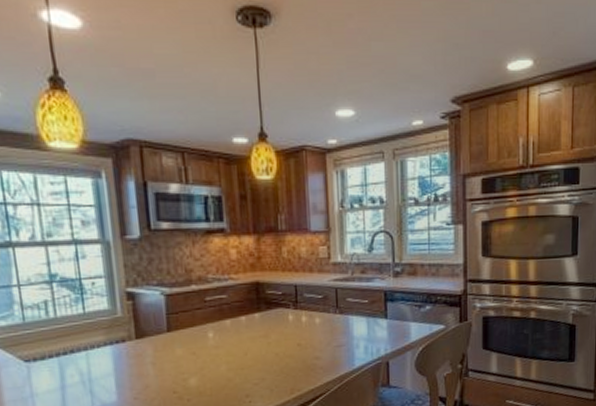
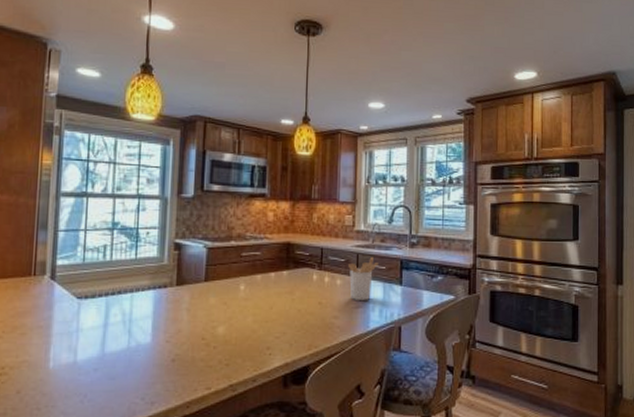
utensil holder: none [327,291,360,338] -> present [348,257,379,300]

